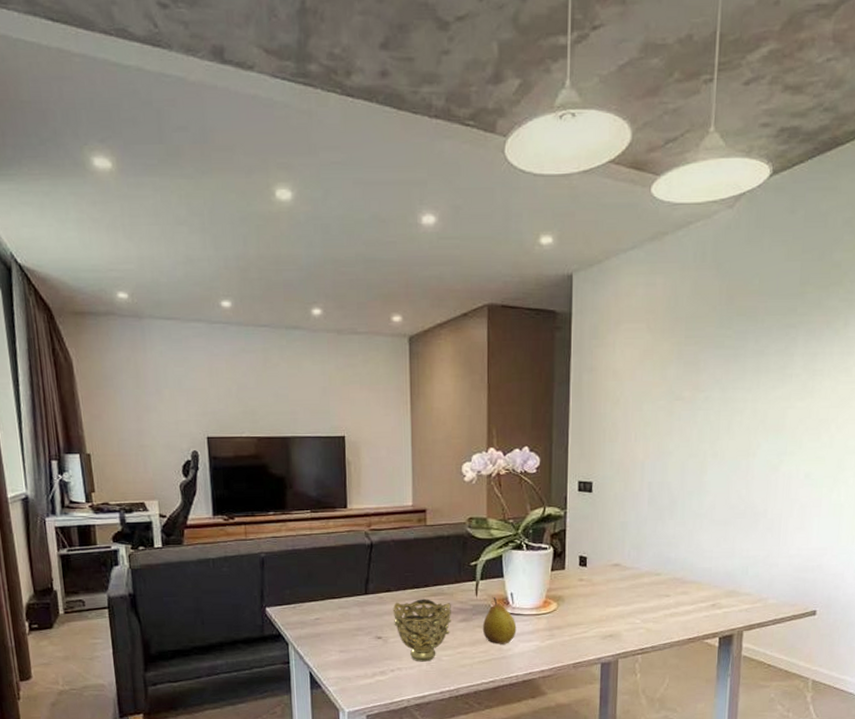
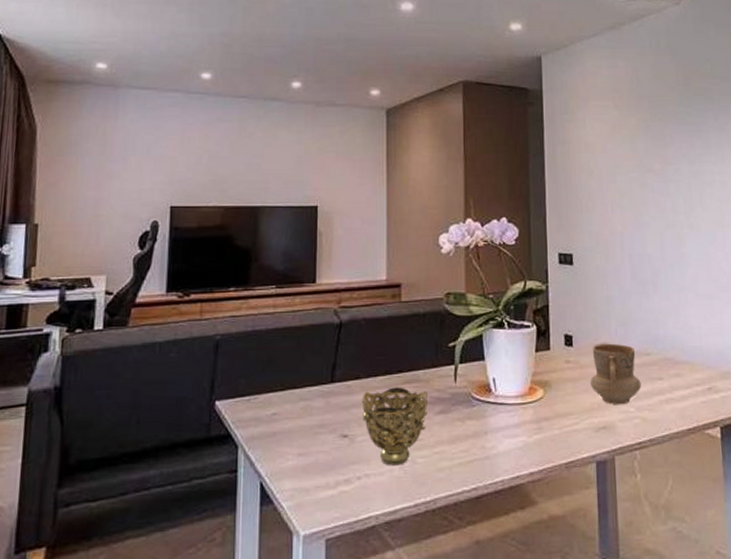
fruit: present [482,597,517,644] -> none [462,384,501,441]
mug: none [600,564,649,617] -> present [590,343,641,404]

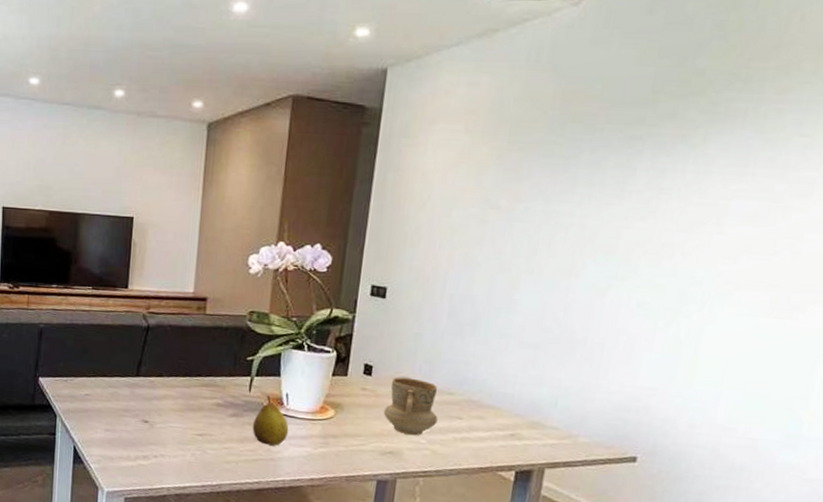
decorative bowl: present [361,387,428,466] -> none [162,388,222,453]
fruit: none [462,384,501,441] -> present [252,396,289,446]

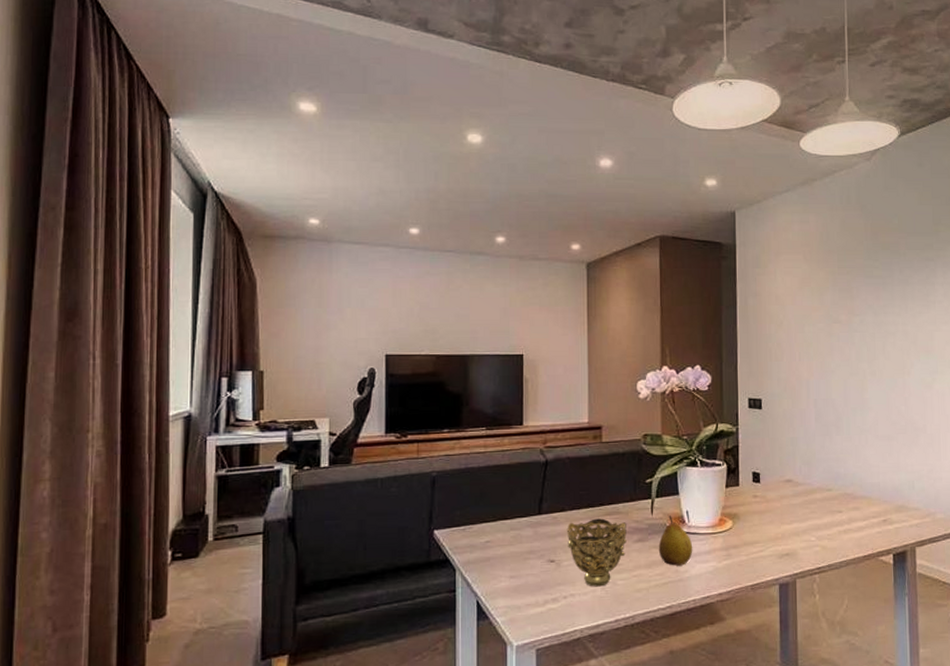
decorative bowl: none [162,388,222,453] -> present [566,518,627,587]
mug: present [383,377,438,435] -> none [775,480,822,534]

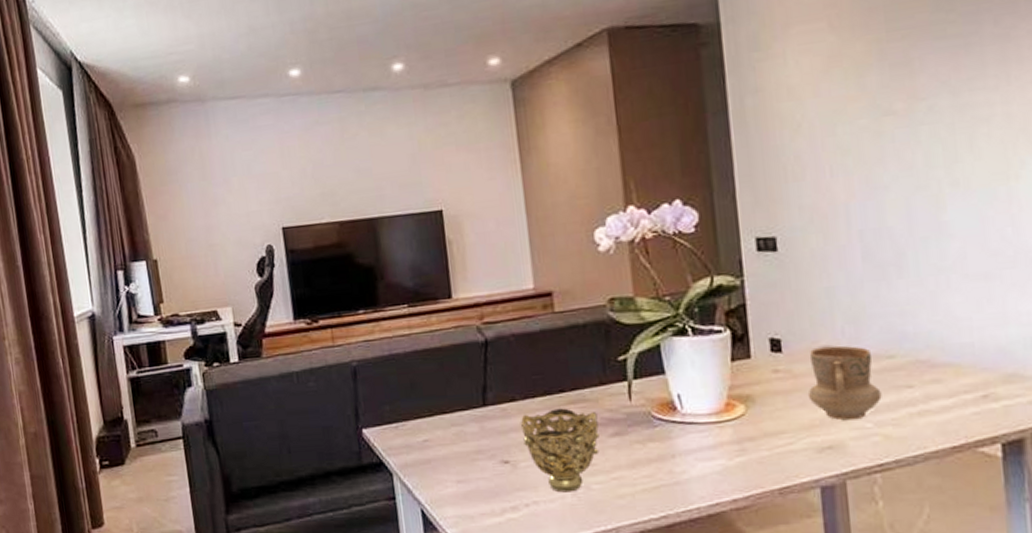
fruit: present [658,516,693,566] -> none [642,401,691,465]
mug: none [775,480,822,534] -> present [807,345,882,420]

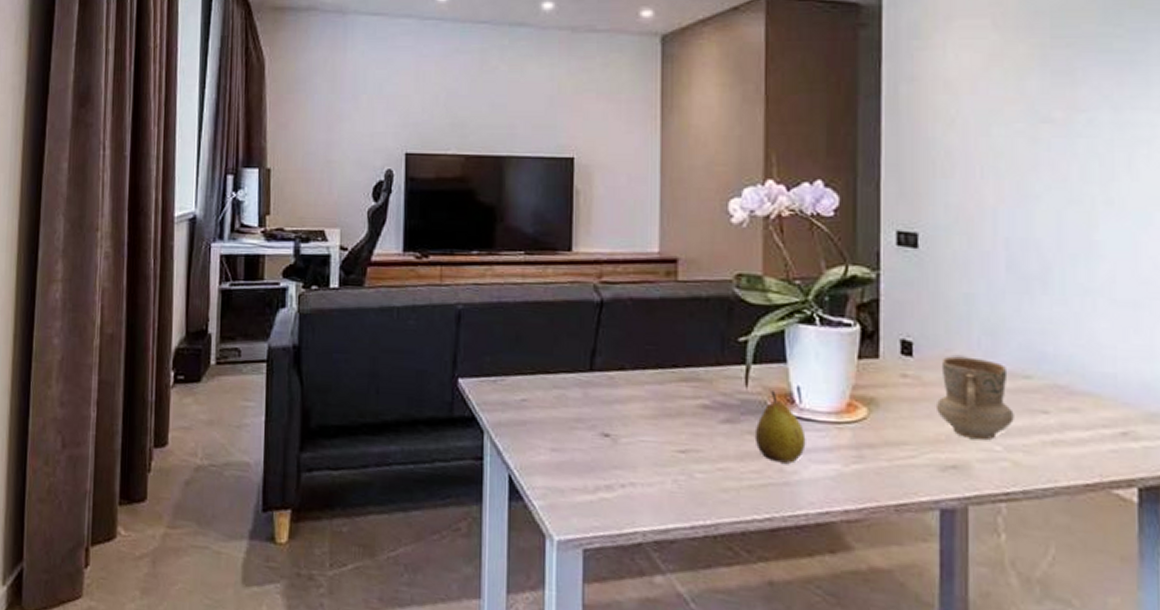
decorative bowl: present [520,408,600,493] -> none [626,384,709,478]
fruit: none [642,401,691,465] -> present [754,391,806,463]

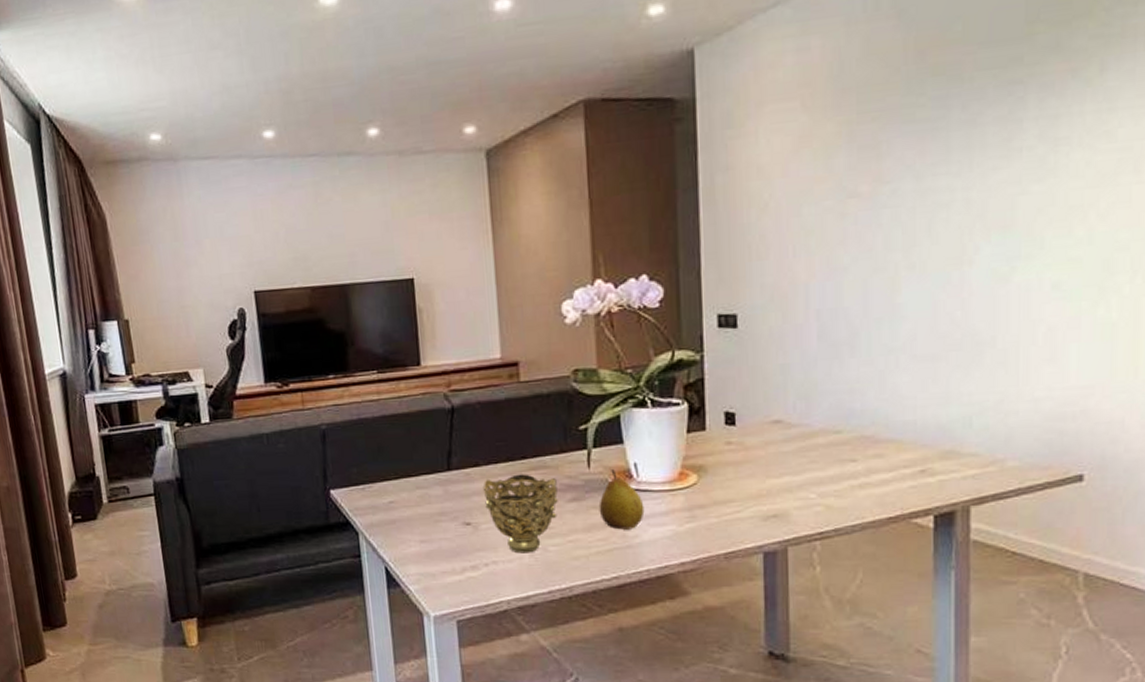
decorative bowl: none [626,384,709,478] -> present [482,474,558,554]
mug: present [935,356,1014,439] -> none [757,420,827,490]

